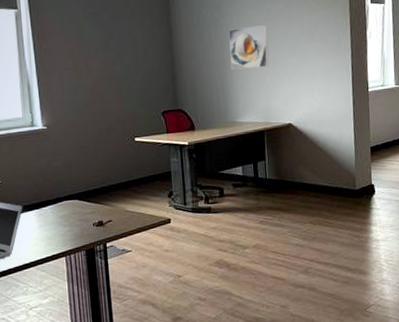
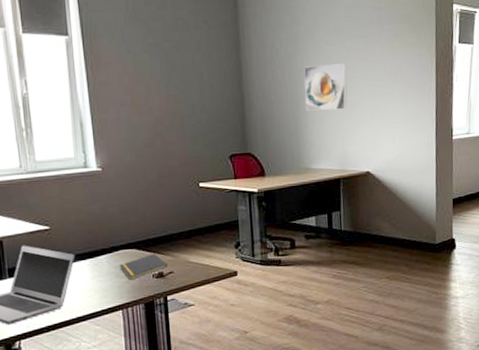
notepad: none [63,203,107,229] -> present [119,253,168,280]

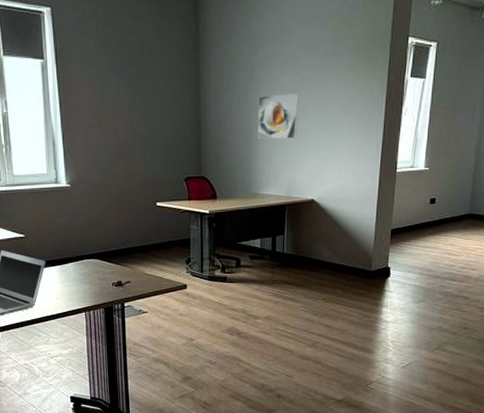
notepad: present [119,253,168,280] -> none [84,264,126,287]

